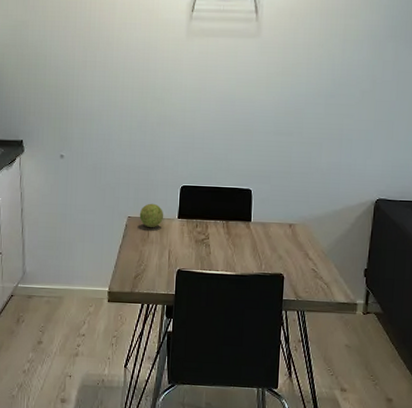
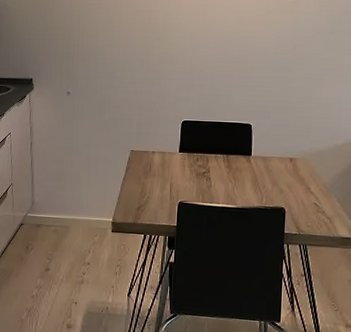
decorative ball: present [139,203,164,228] -> none [141,137,166,162]

